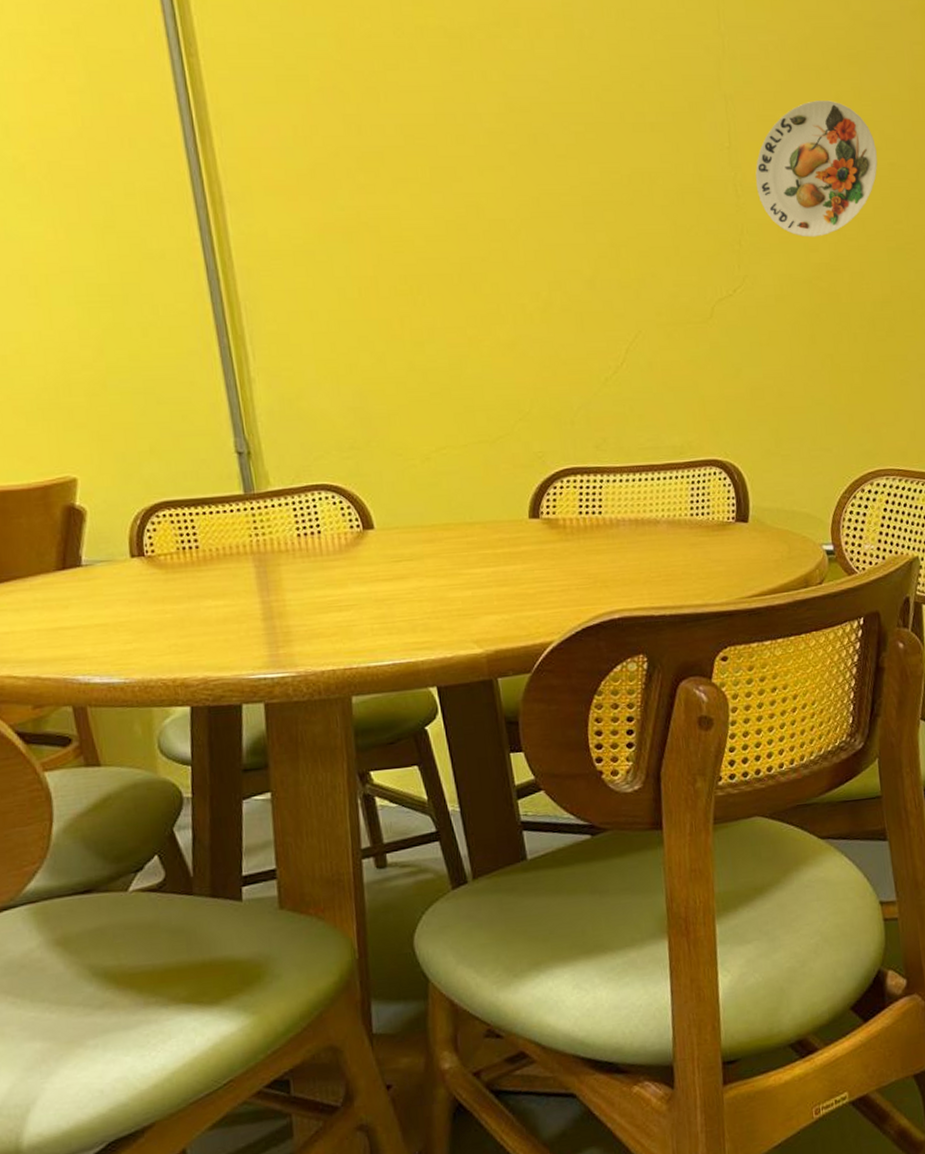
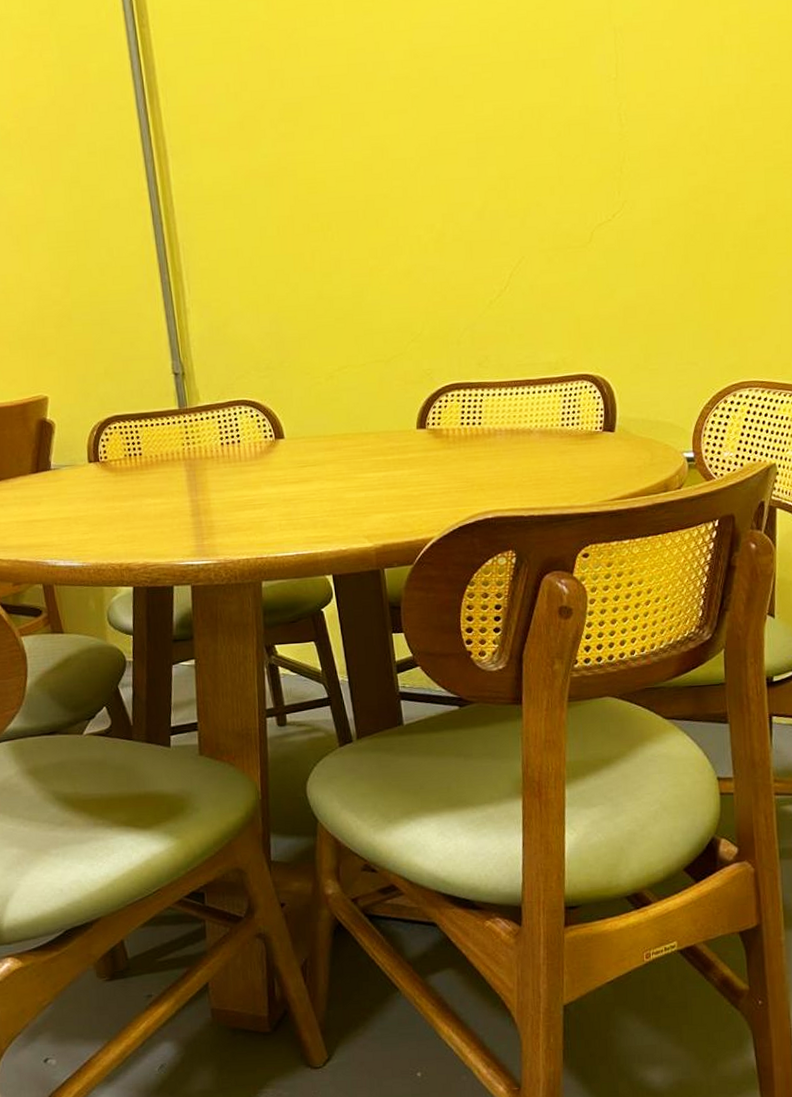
decorative plate: present [755,101,878,237] -> none [639,26,761,161]

